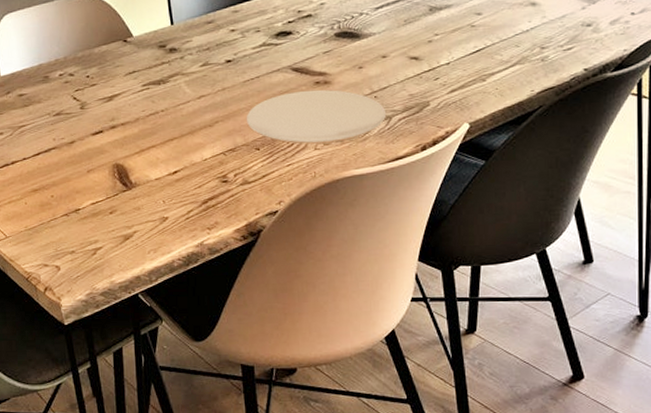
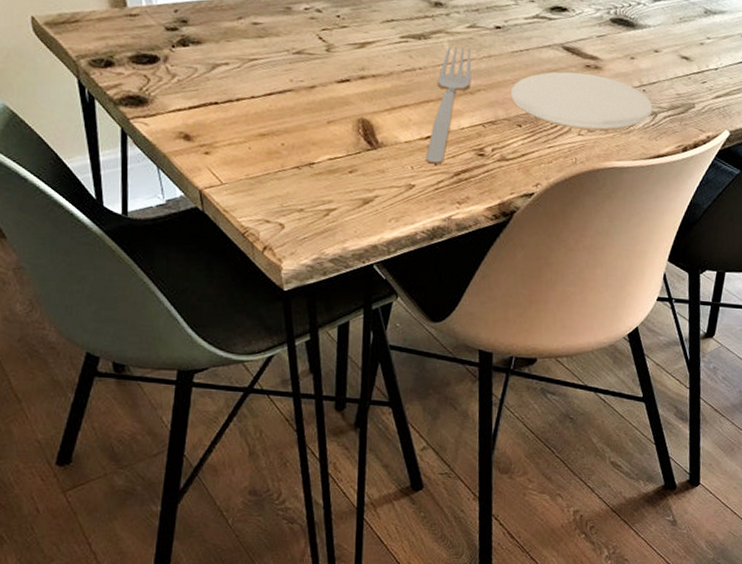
fork: none [175,85,209,196] -> present [425,46,472,165]

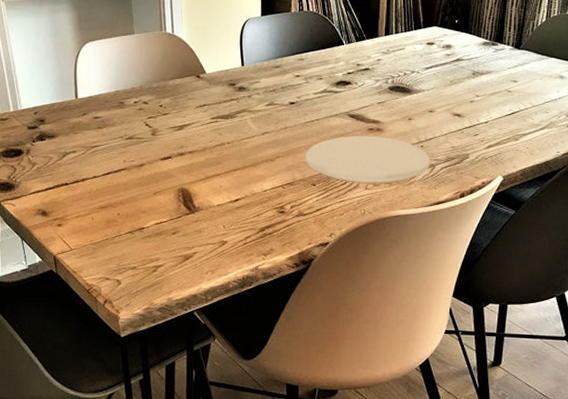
fork: present [425,46,472,165] -> none [235,123,271,223]

